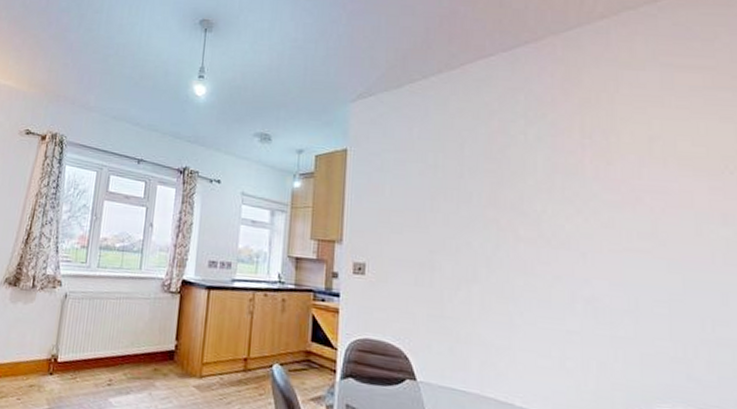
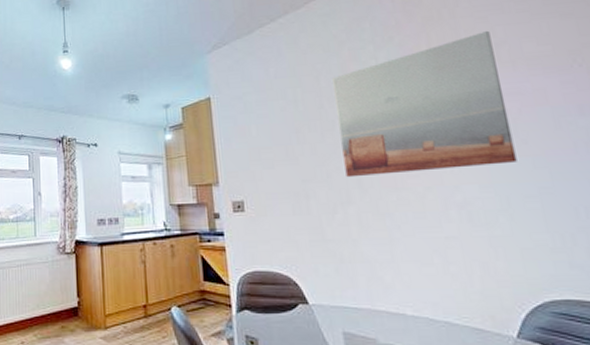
wall art: none [475,122,652,264] -> present [331,30,517,178]

